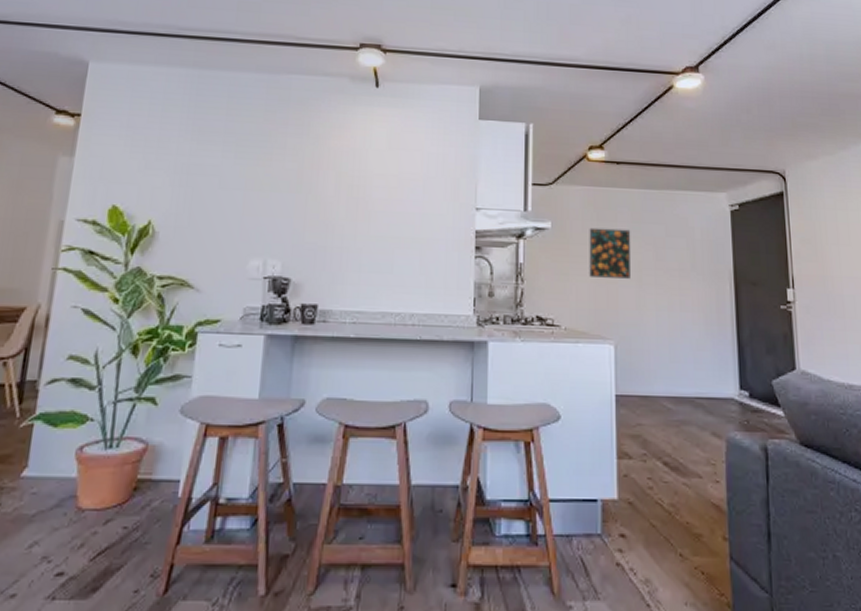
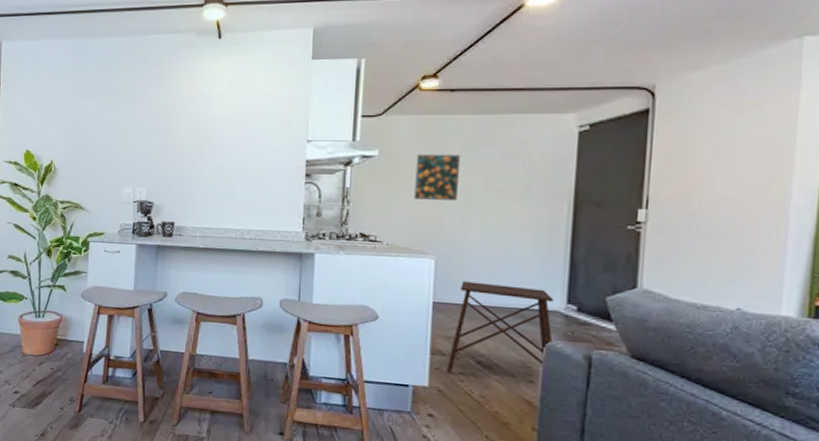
side table: none [634,369,732,479] -> present [446,281,554,373]

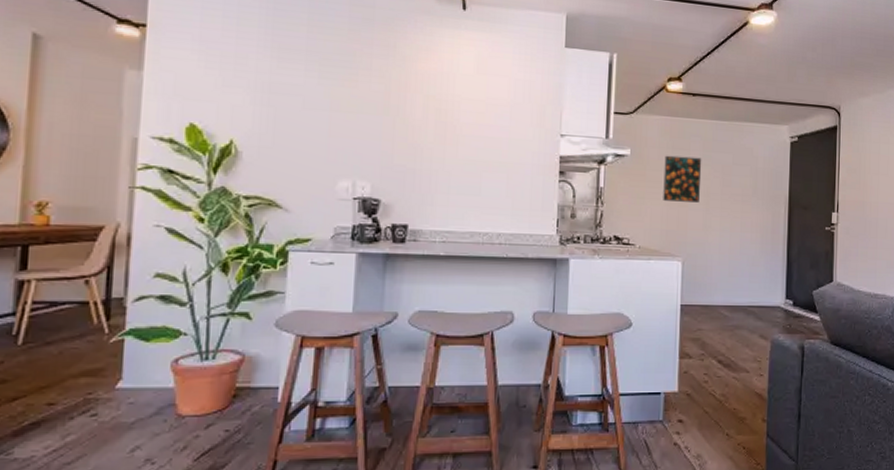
side table: present [446,281,554,373] -> none [693,282,776,375]

